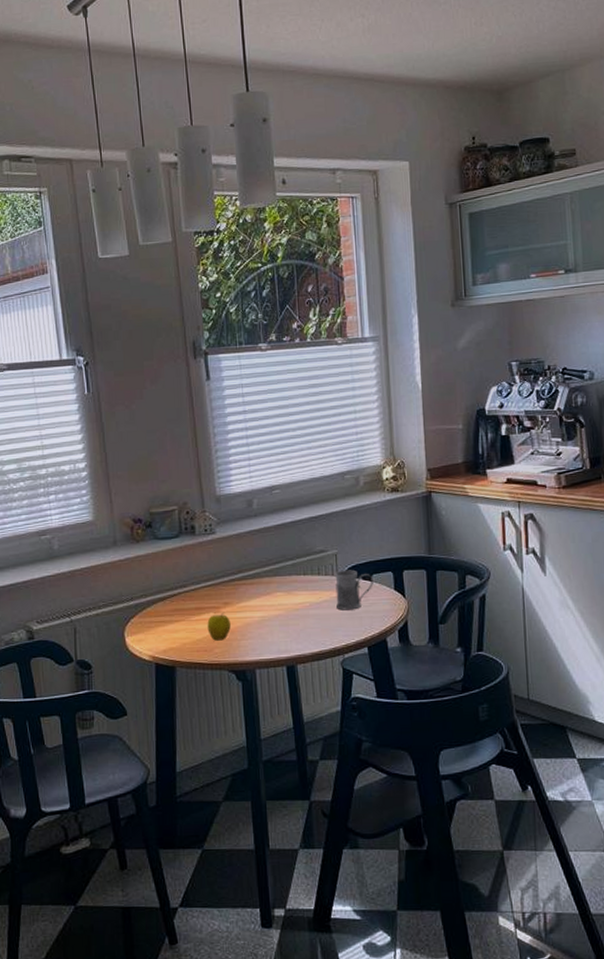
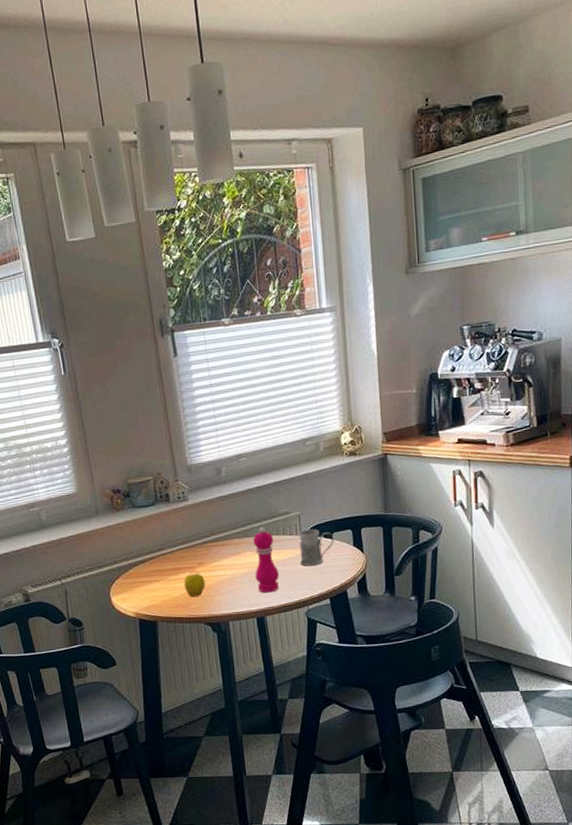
pepper mill: none [285,565,313,639] -> present [253,527,279,593]

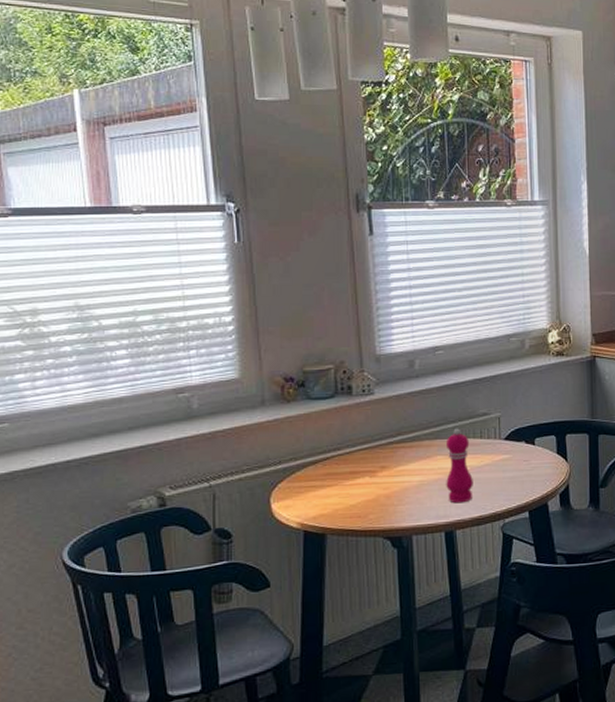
apple: present [184,571,205,598] -> none [362,476,387,507]
mug: present [299,529,334,566] -> none [497,433,536,474]

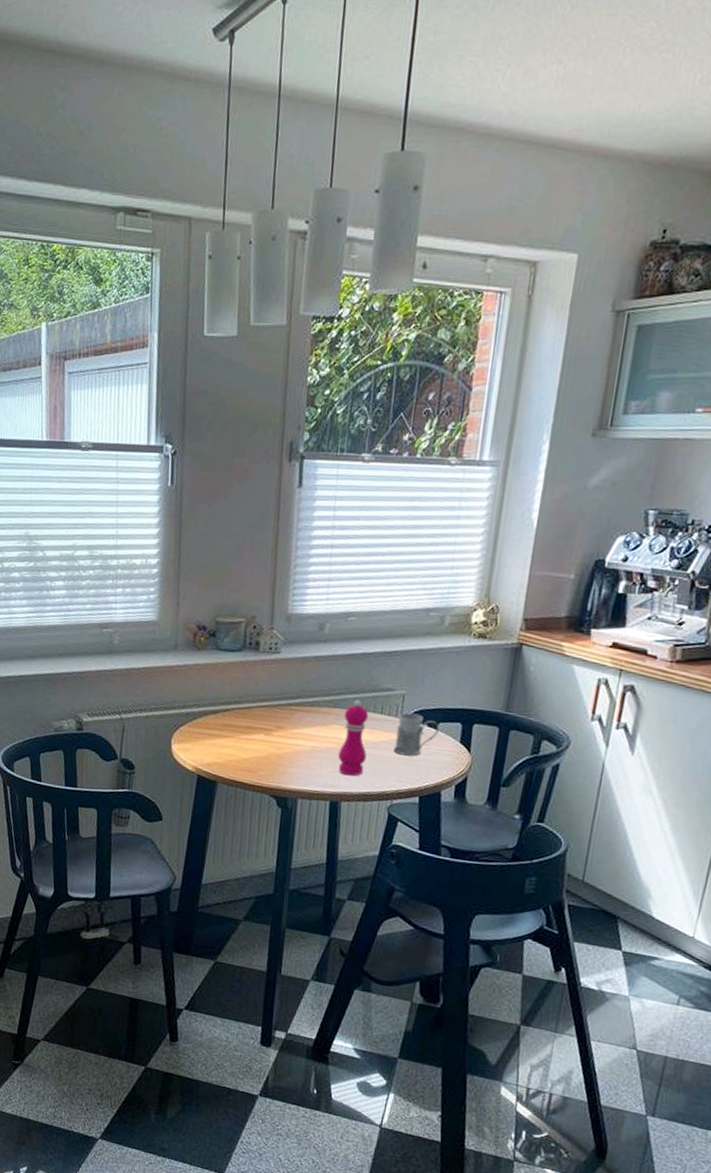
mug: none [497,433,536,474] -> present [393,712,439,756]

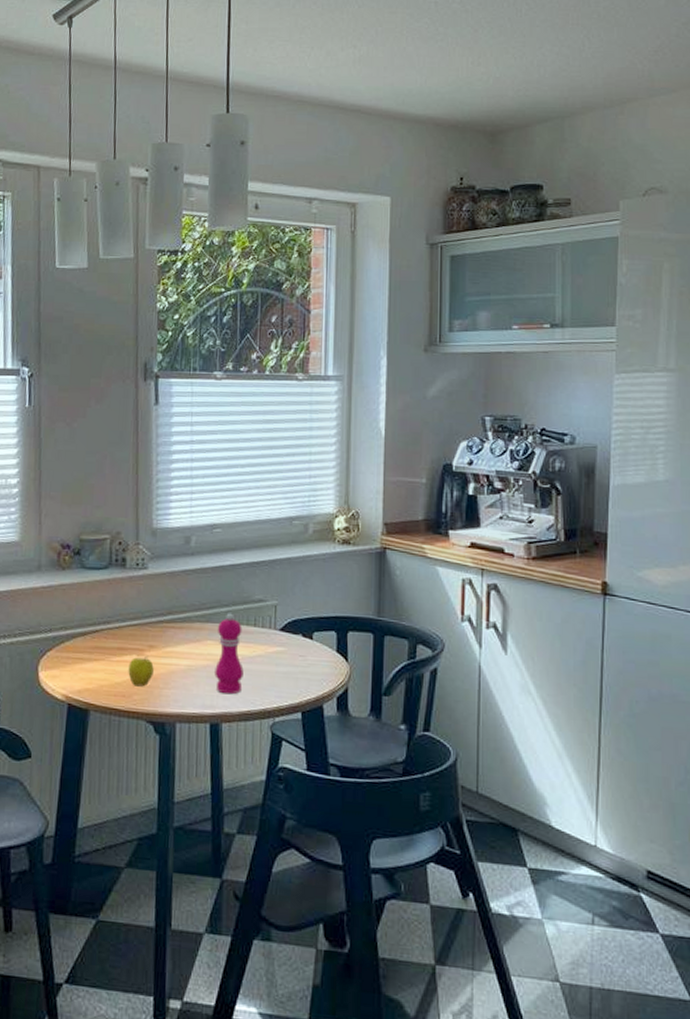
apple: none [255,735,280,764] -> present [128,655,154,687]
mug: present [393,712,439,756] -> none [270,623,314,669]

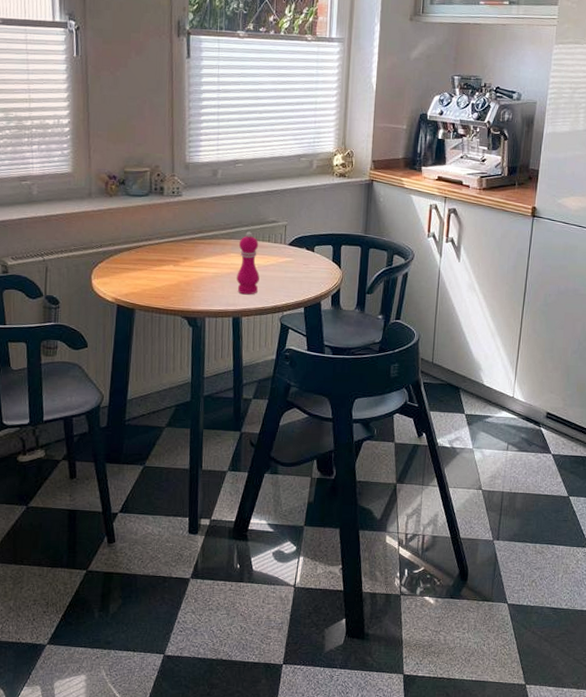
apple: present [128,655,154,687] -> none [166,265,188,290]

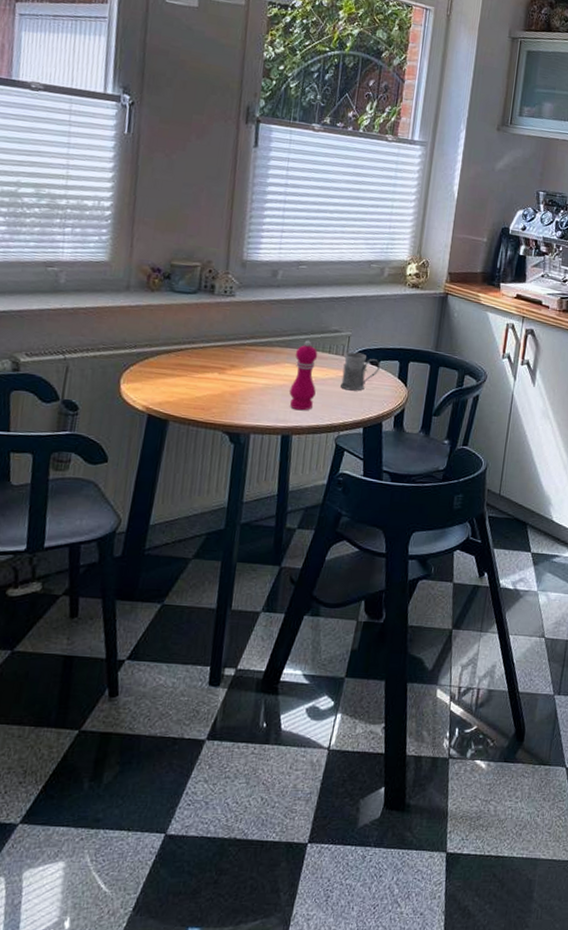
mug: none [280,239,315,275] -> present [340,352,380,391]

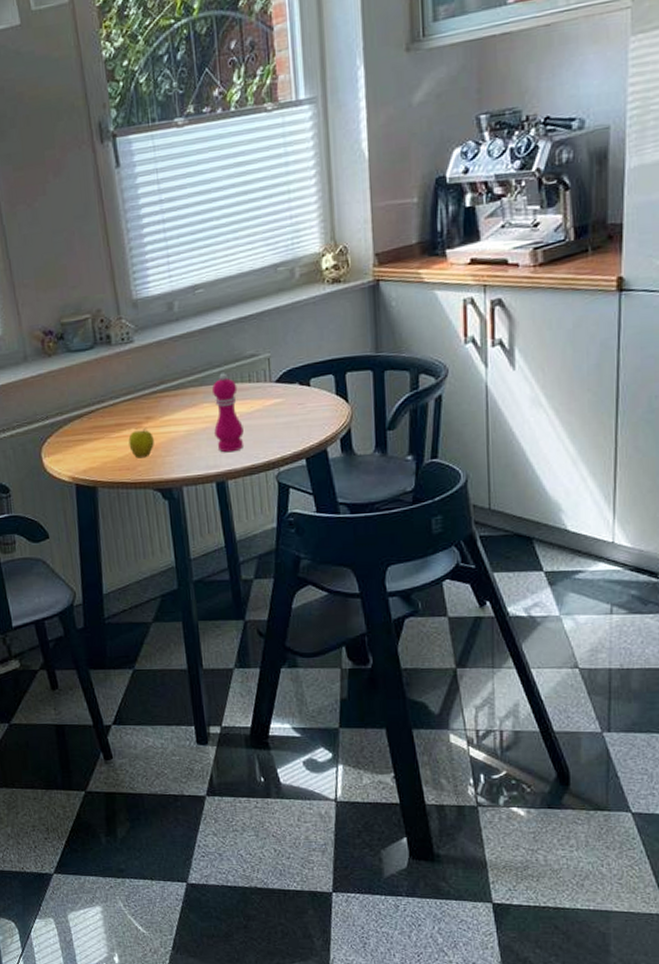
apple: none [208,374,234,402] -> present [128,427,154,459]
mug: present [340,352,380,391] -> none [268,374,312,420]

